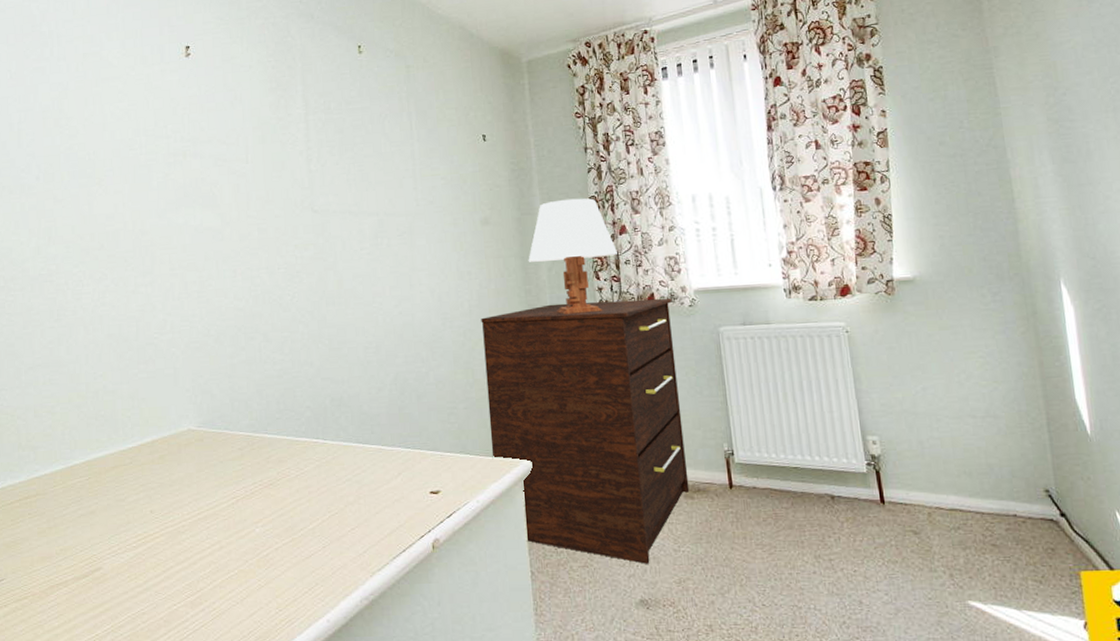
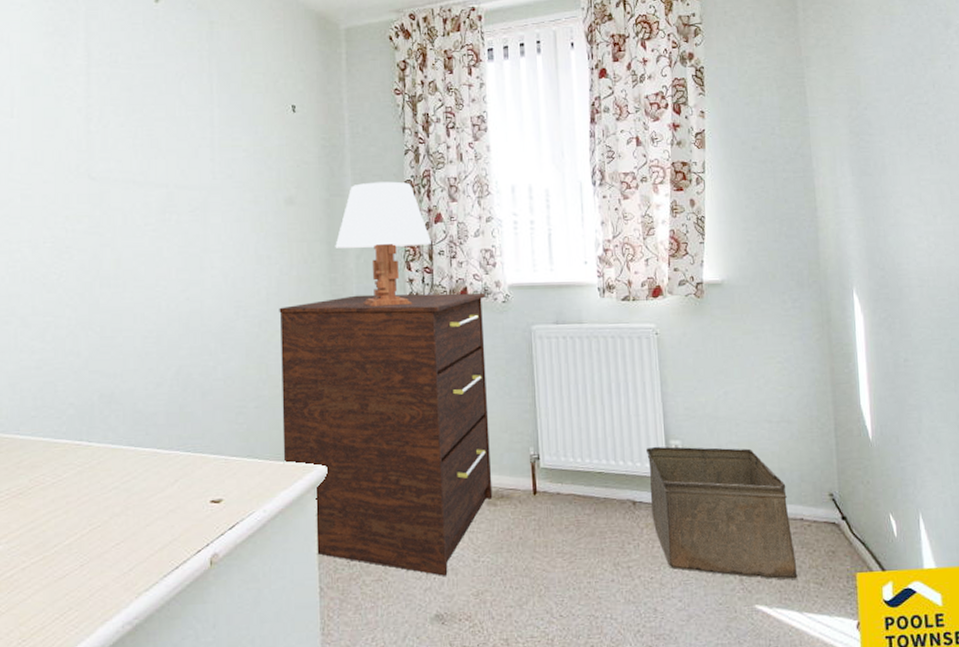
storage bin: none [841,442,1014,576] -> present [645,446,798,580]

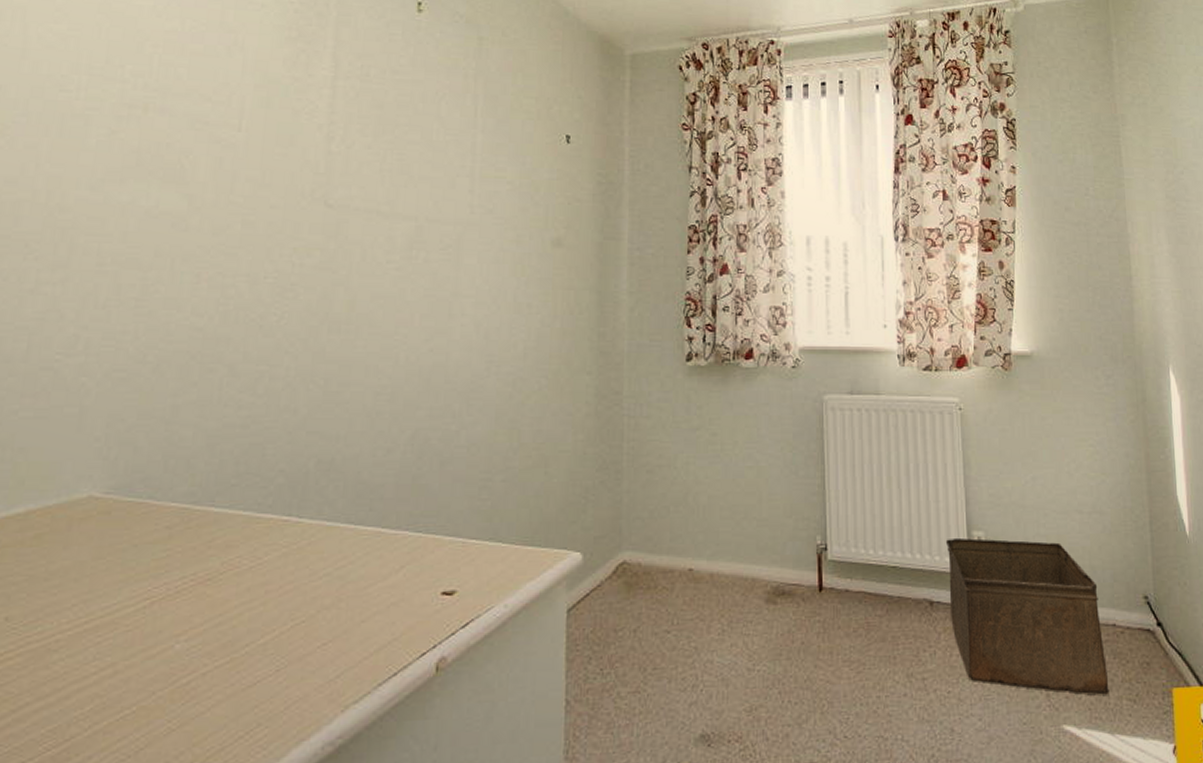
dresser: present [279,292,493,576] -> none [531,353,774,688]
table lamp: present [335,181,431,307] -> none [606,225,715,367]

